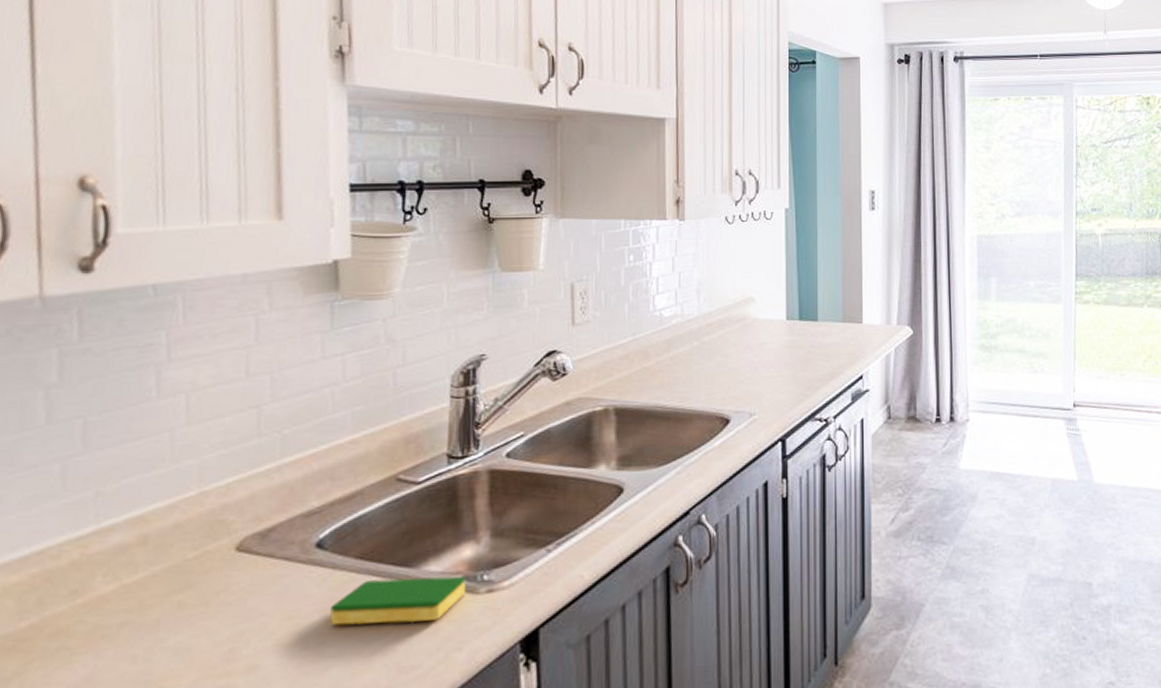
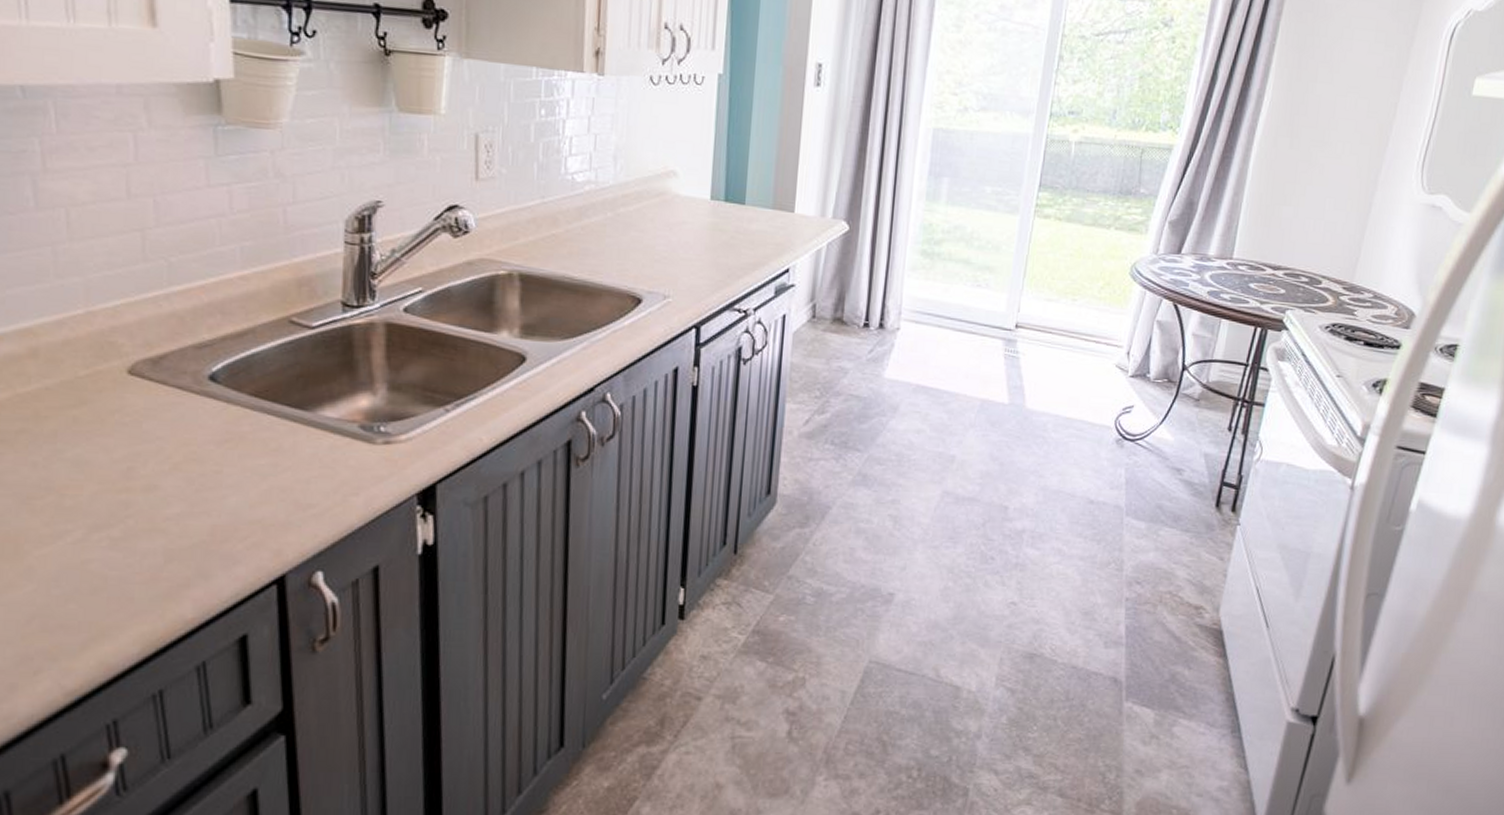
dish sponge: present [330,576,466,626] -> none [226,418,363,464]

